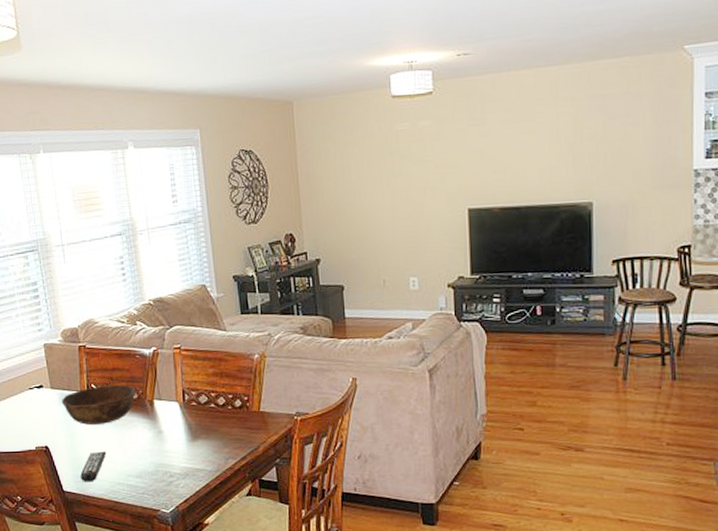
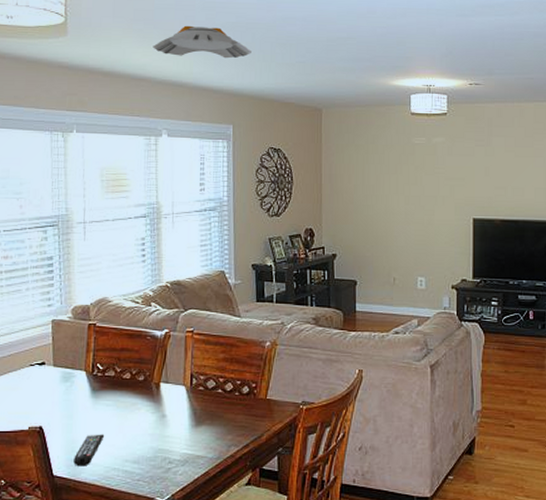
bowl: present [62,384,136,425] -> none [64,365,143,405]
ceiling light fixture: none [108,22,212,60] -> present [153,25,251,59]

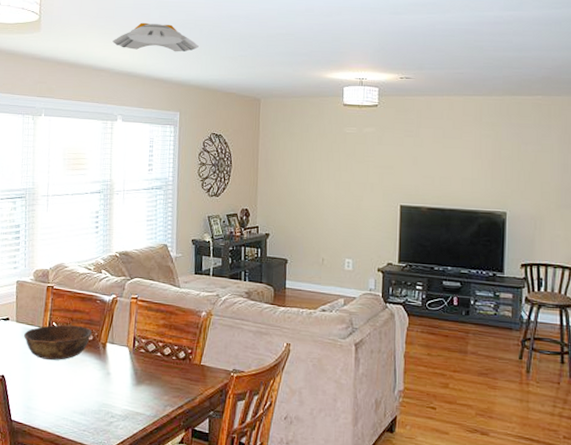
bowl: none [64,365,143,405] -> present [24,324,92,360]
remote control: present [73,434,105,467] -> none [29,385,57,414]

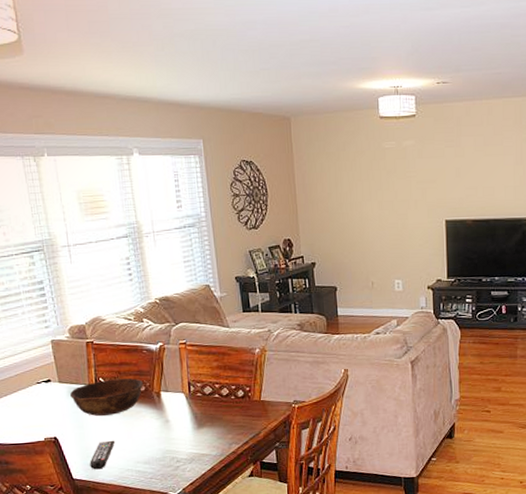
remote control: none [29,385,57,414] -> present [89,440,115,470]
ceiling light fixture: present [112,22,199,52] -> none [112,36,214,70]

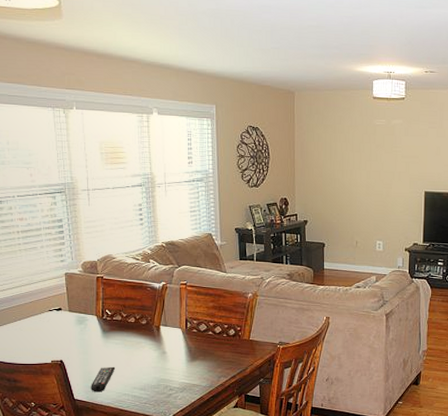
bowl: present [70,378,143,416] -> none [78,311,145,344]

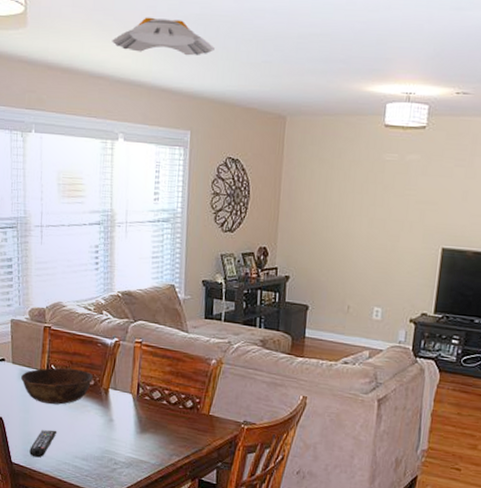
bowl: none [78,311,145,344] -> present [21,367,93,405]
ceiling light fixture: none [141,11,231,44] -> present [112,17,215,56]

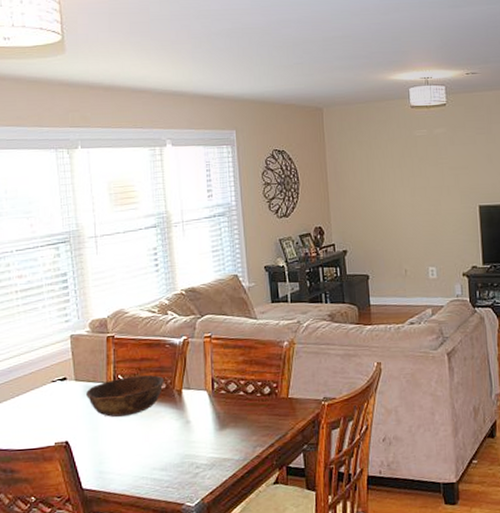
remote control: present [29,429,57,458] -> none [102,444,131,478]
ceiling light fixture: present [112,17,215,56] -> none [151,35,249,66]

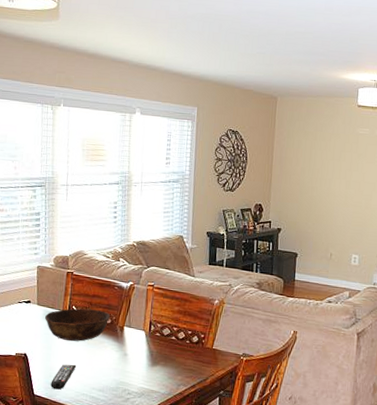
remote control: none [102,444,131,478] -> present [51,364,77,390]

